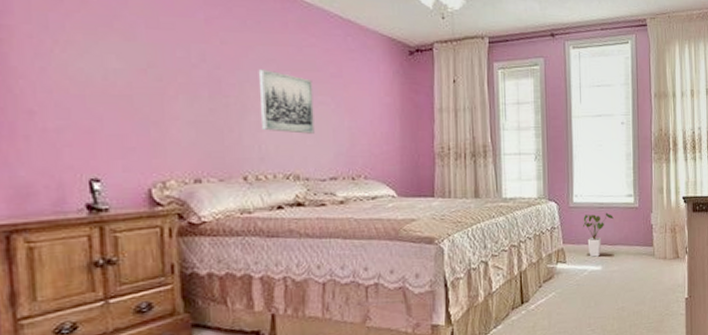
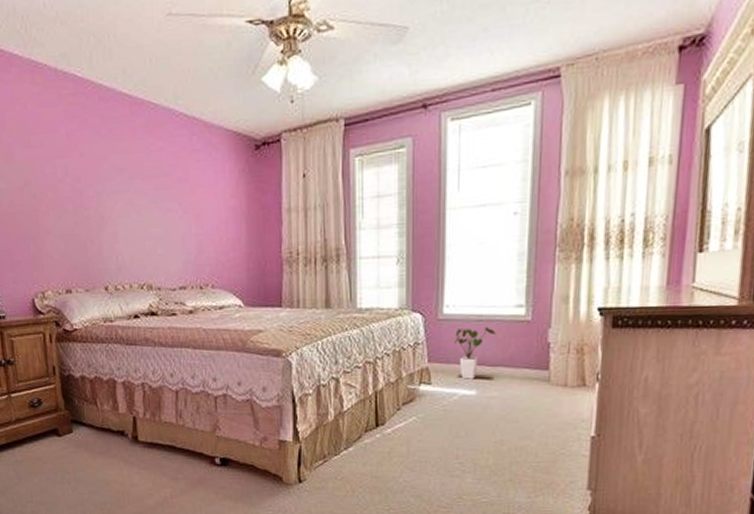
wall art: present [258,69,315,134] -> none [112,179,164,243]

